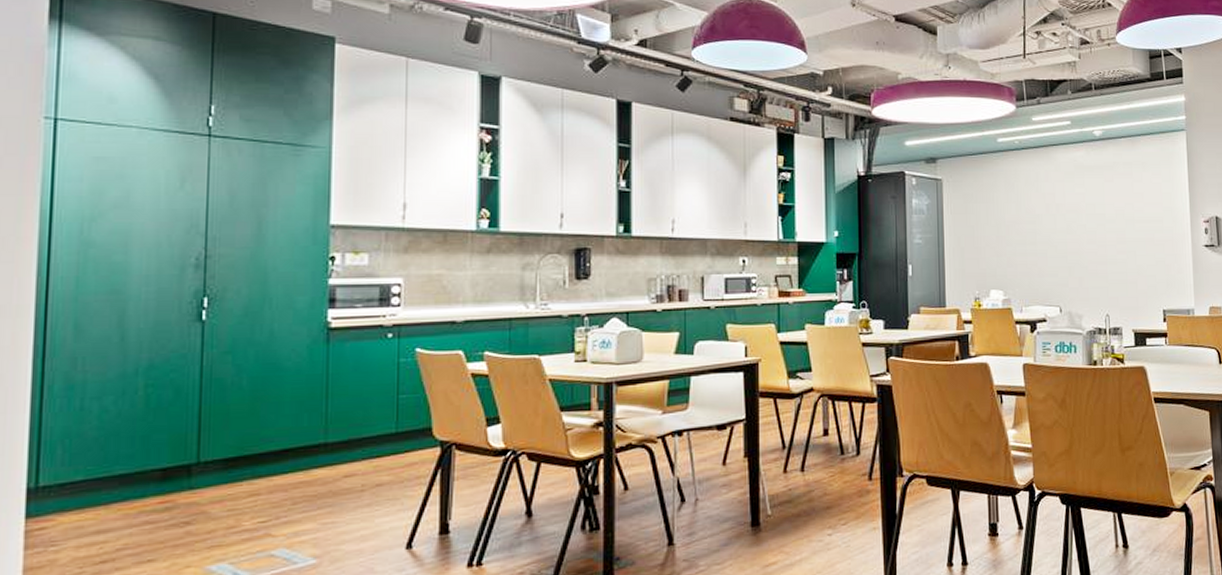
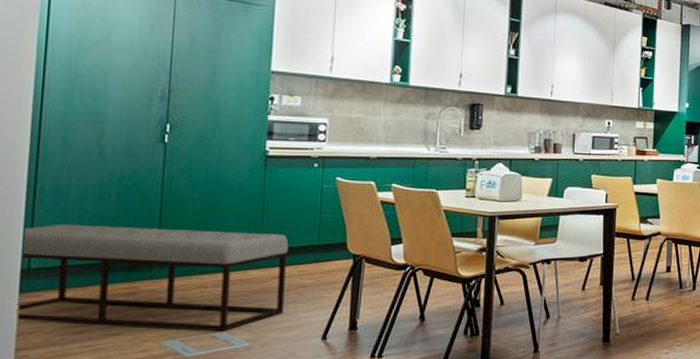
bench: none [22,422,360,552] -> present [16,223,289,332]

